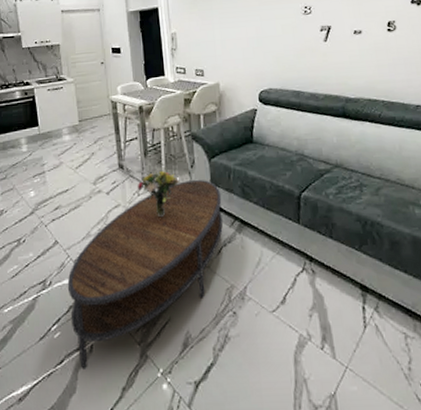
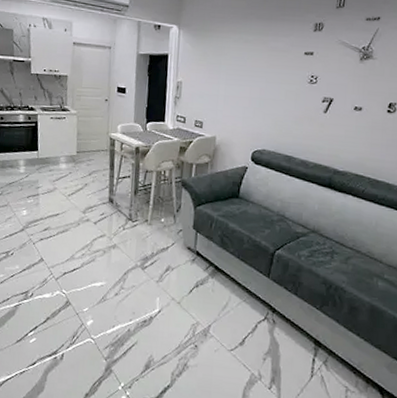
coffee table: present [67,179,223,370] -> none [46,223,201,373]
bouquet: present [137,170,180,218] -> none [123,210,164,253]

